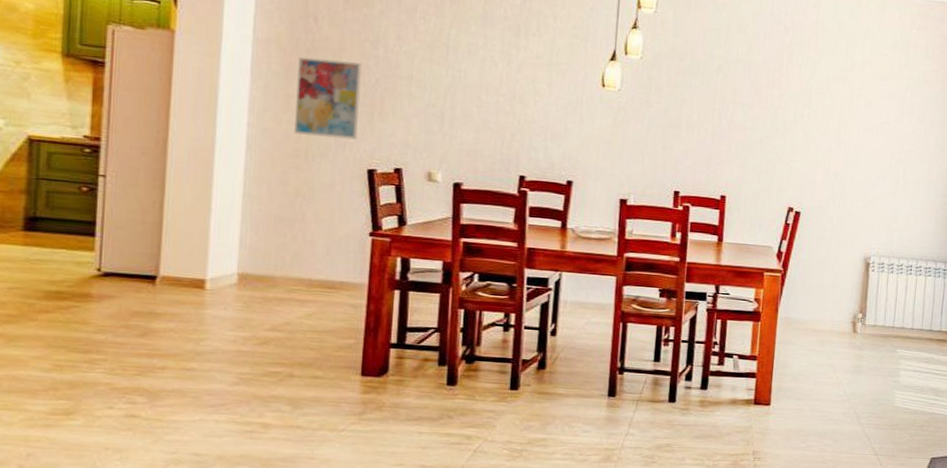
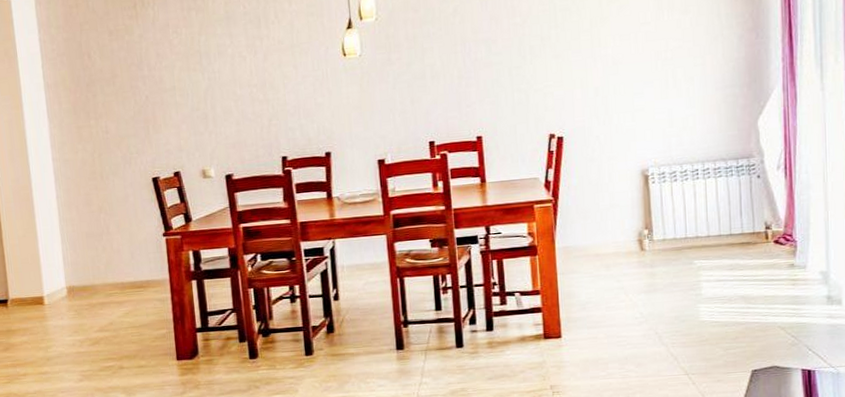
wall art: present [294,56,362,140] -> none [82,86,139,159]

